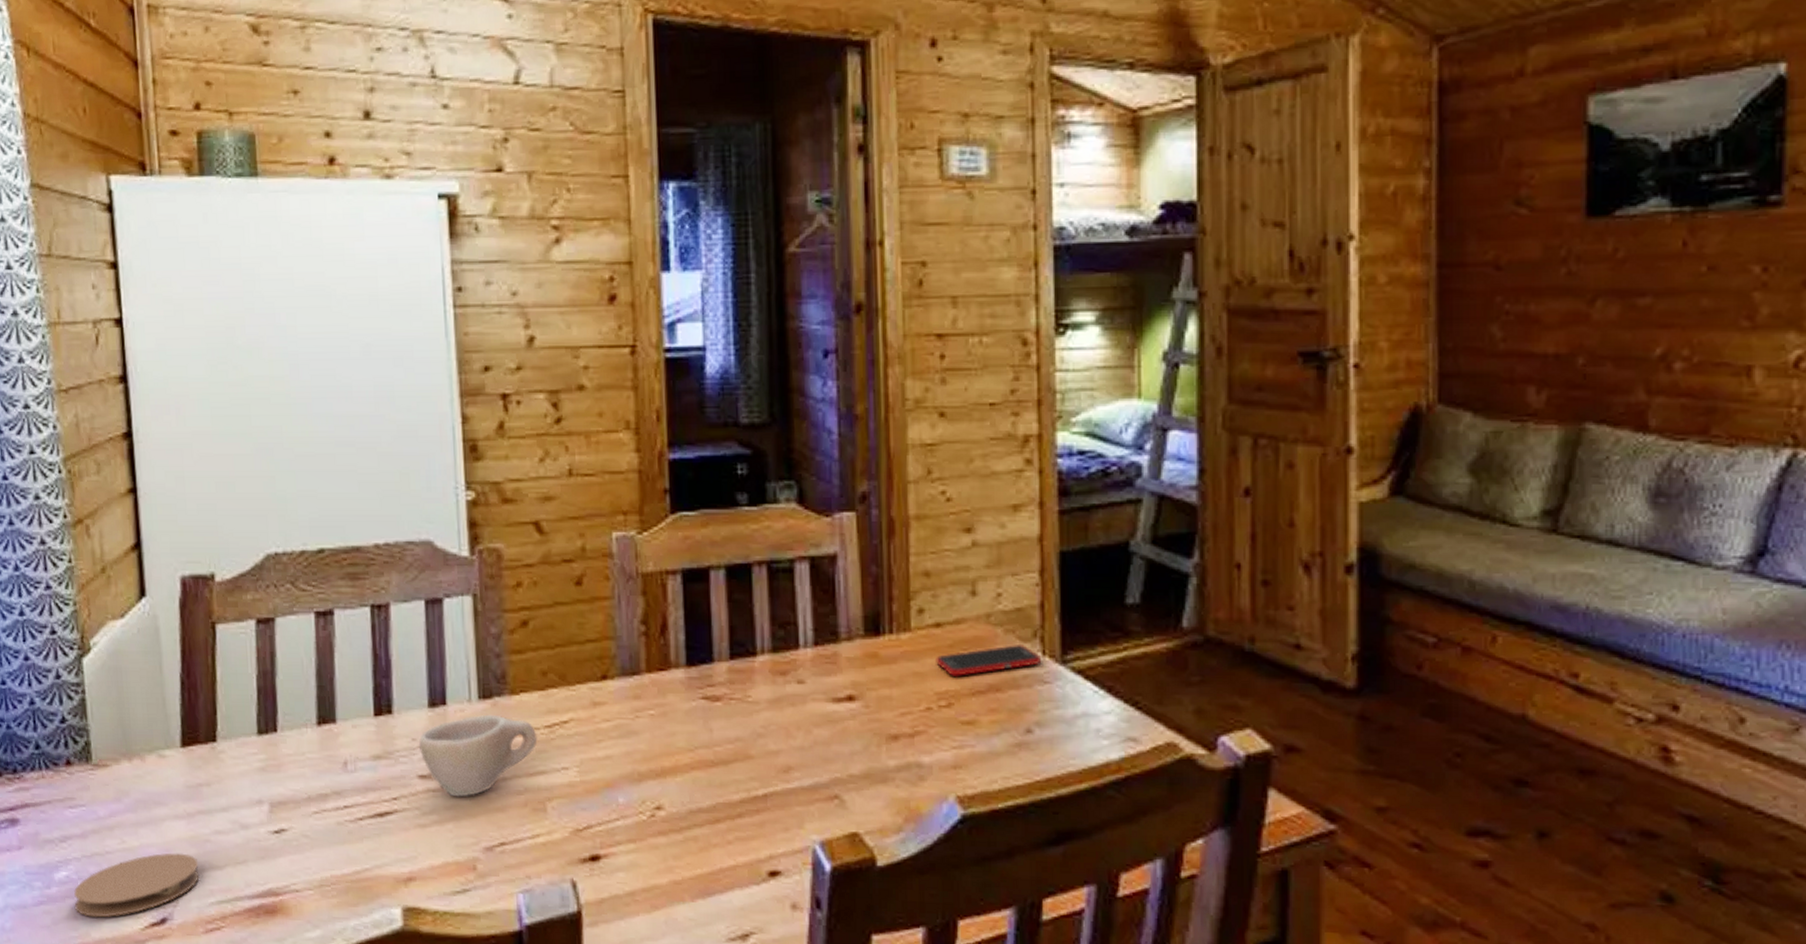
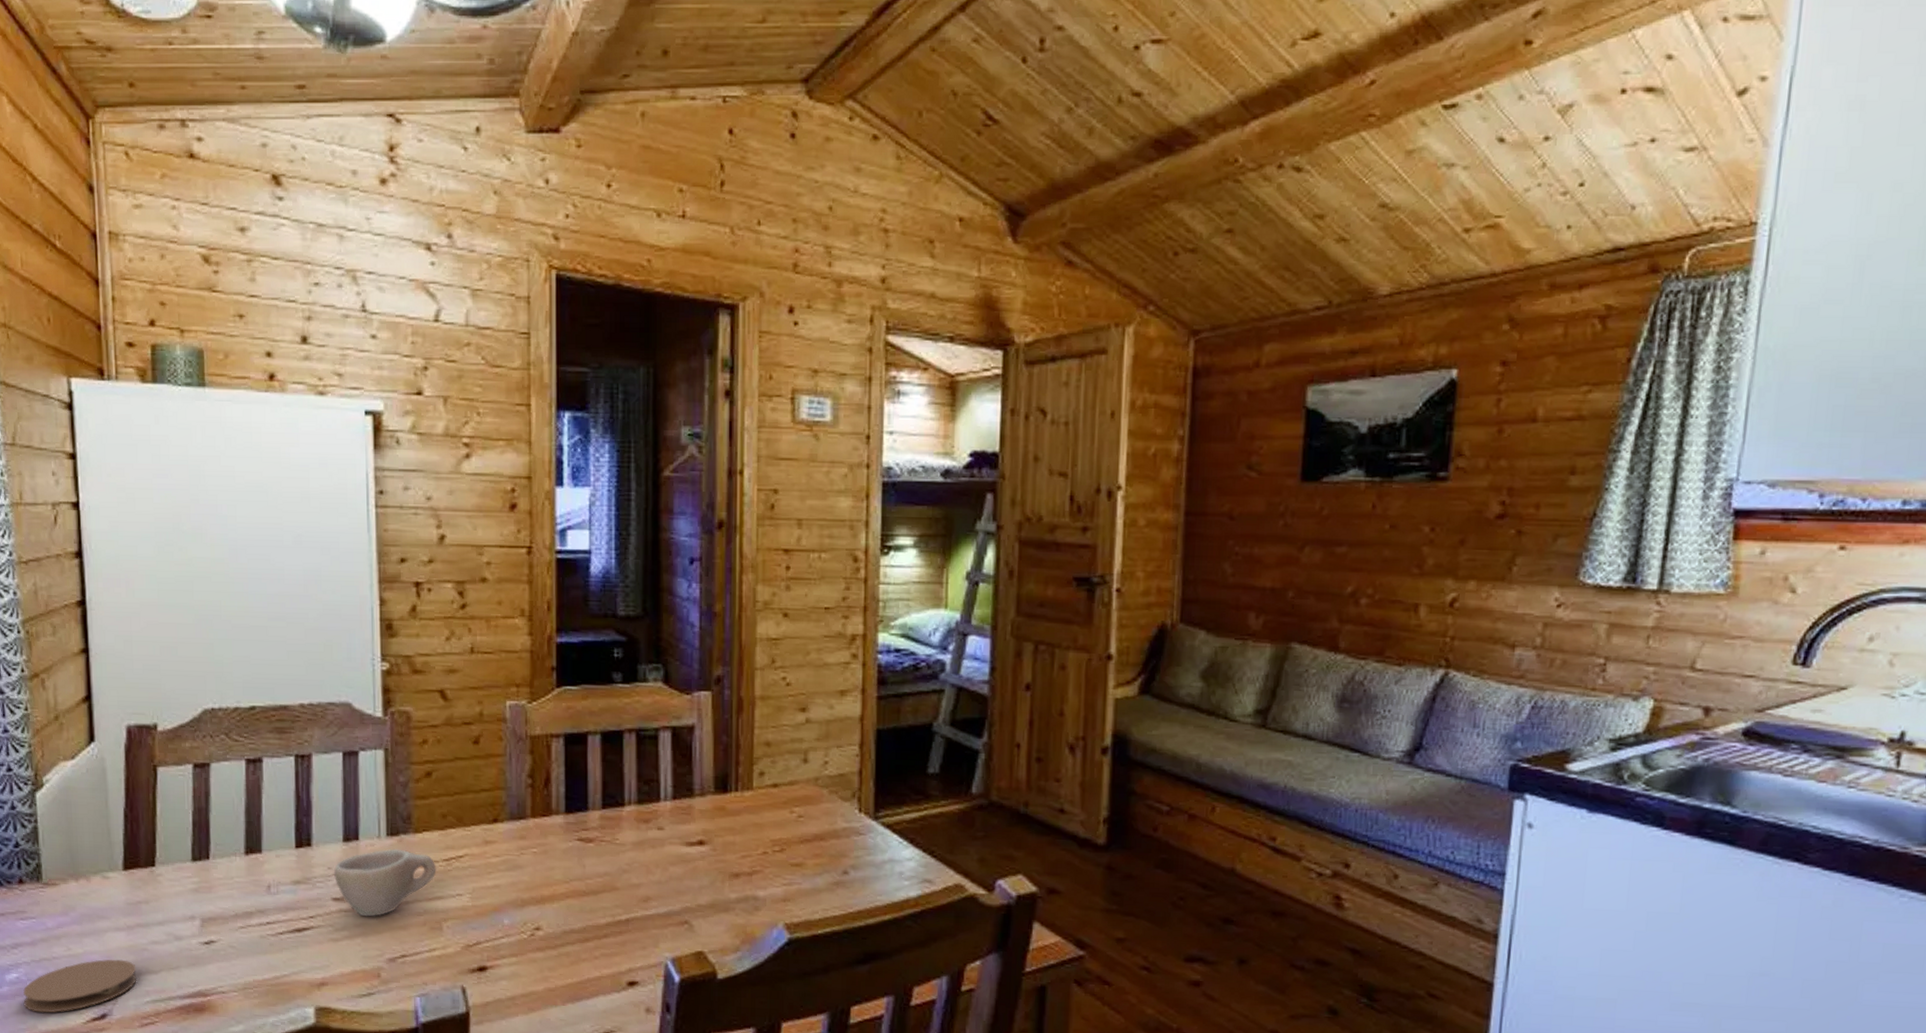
cell phone: present [936,645,1042,676] -> none [772,803,858,827]

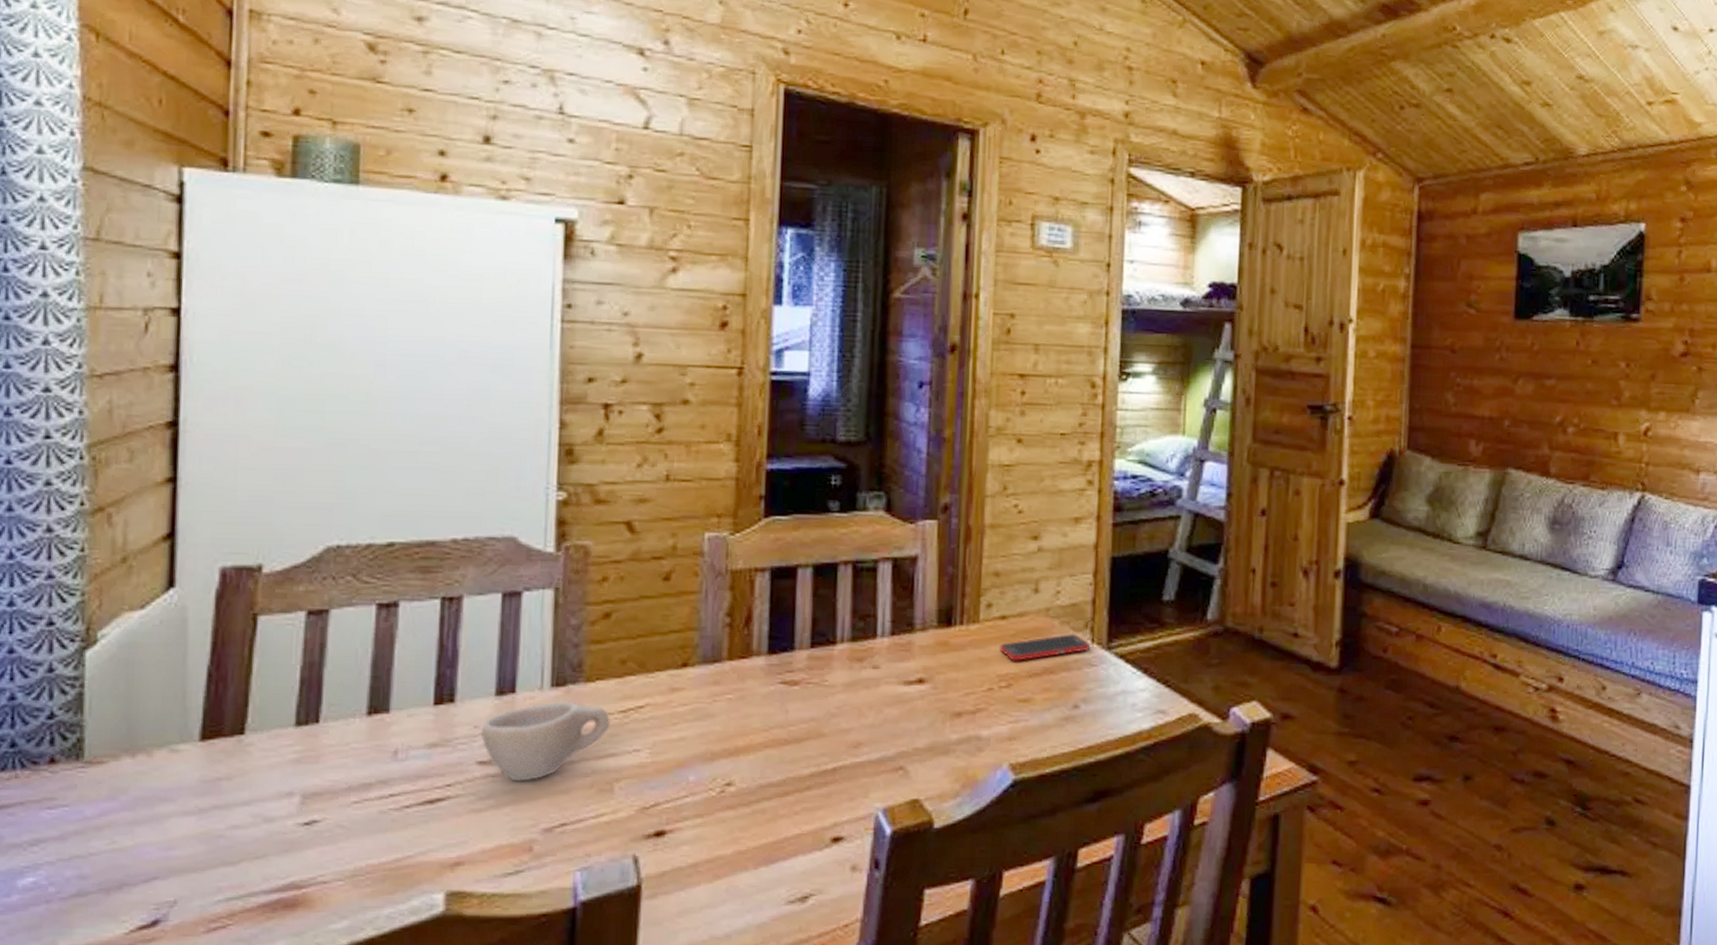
coaster: present [23,959,137,1013] -> none [41,850,207,925]
cell phone: none [772,803,858,827] -> present [999,634,1091,661]

